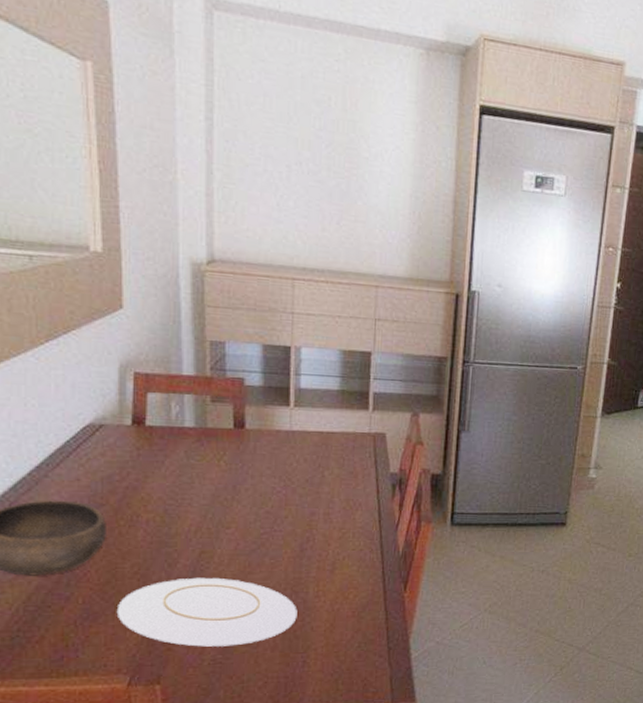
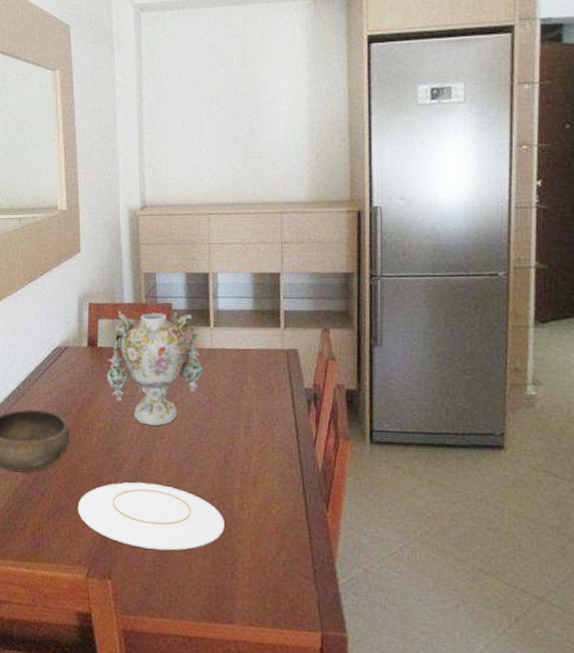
vase: none [156,384,279,515] -> present [105,311,203,426]

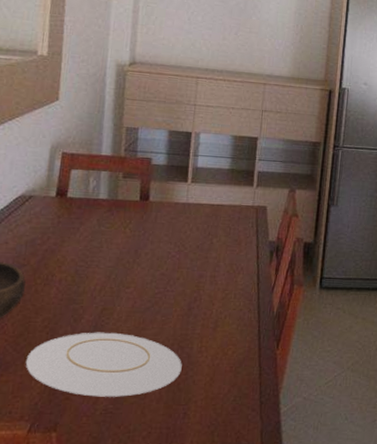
vase: present [105,311,203,426] -> none [73,162,176,276]

